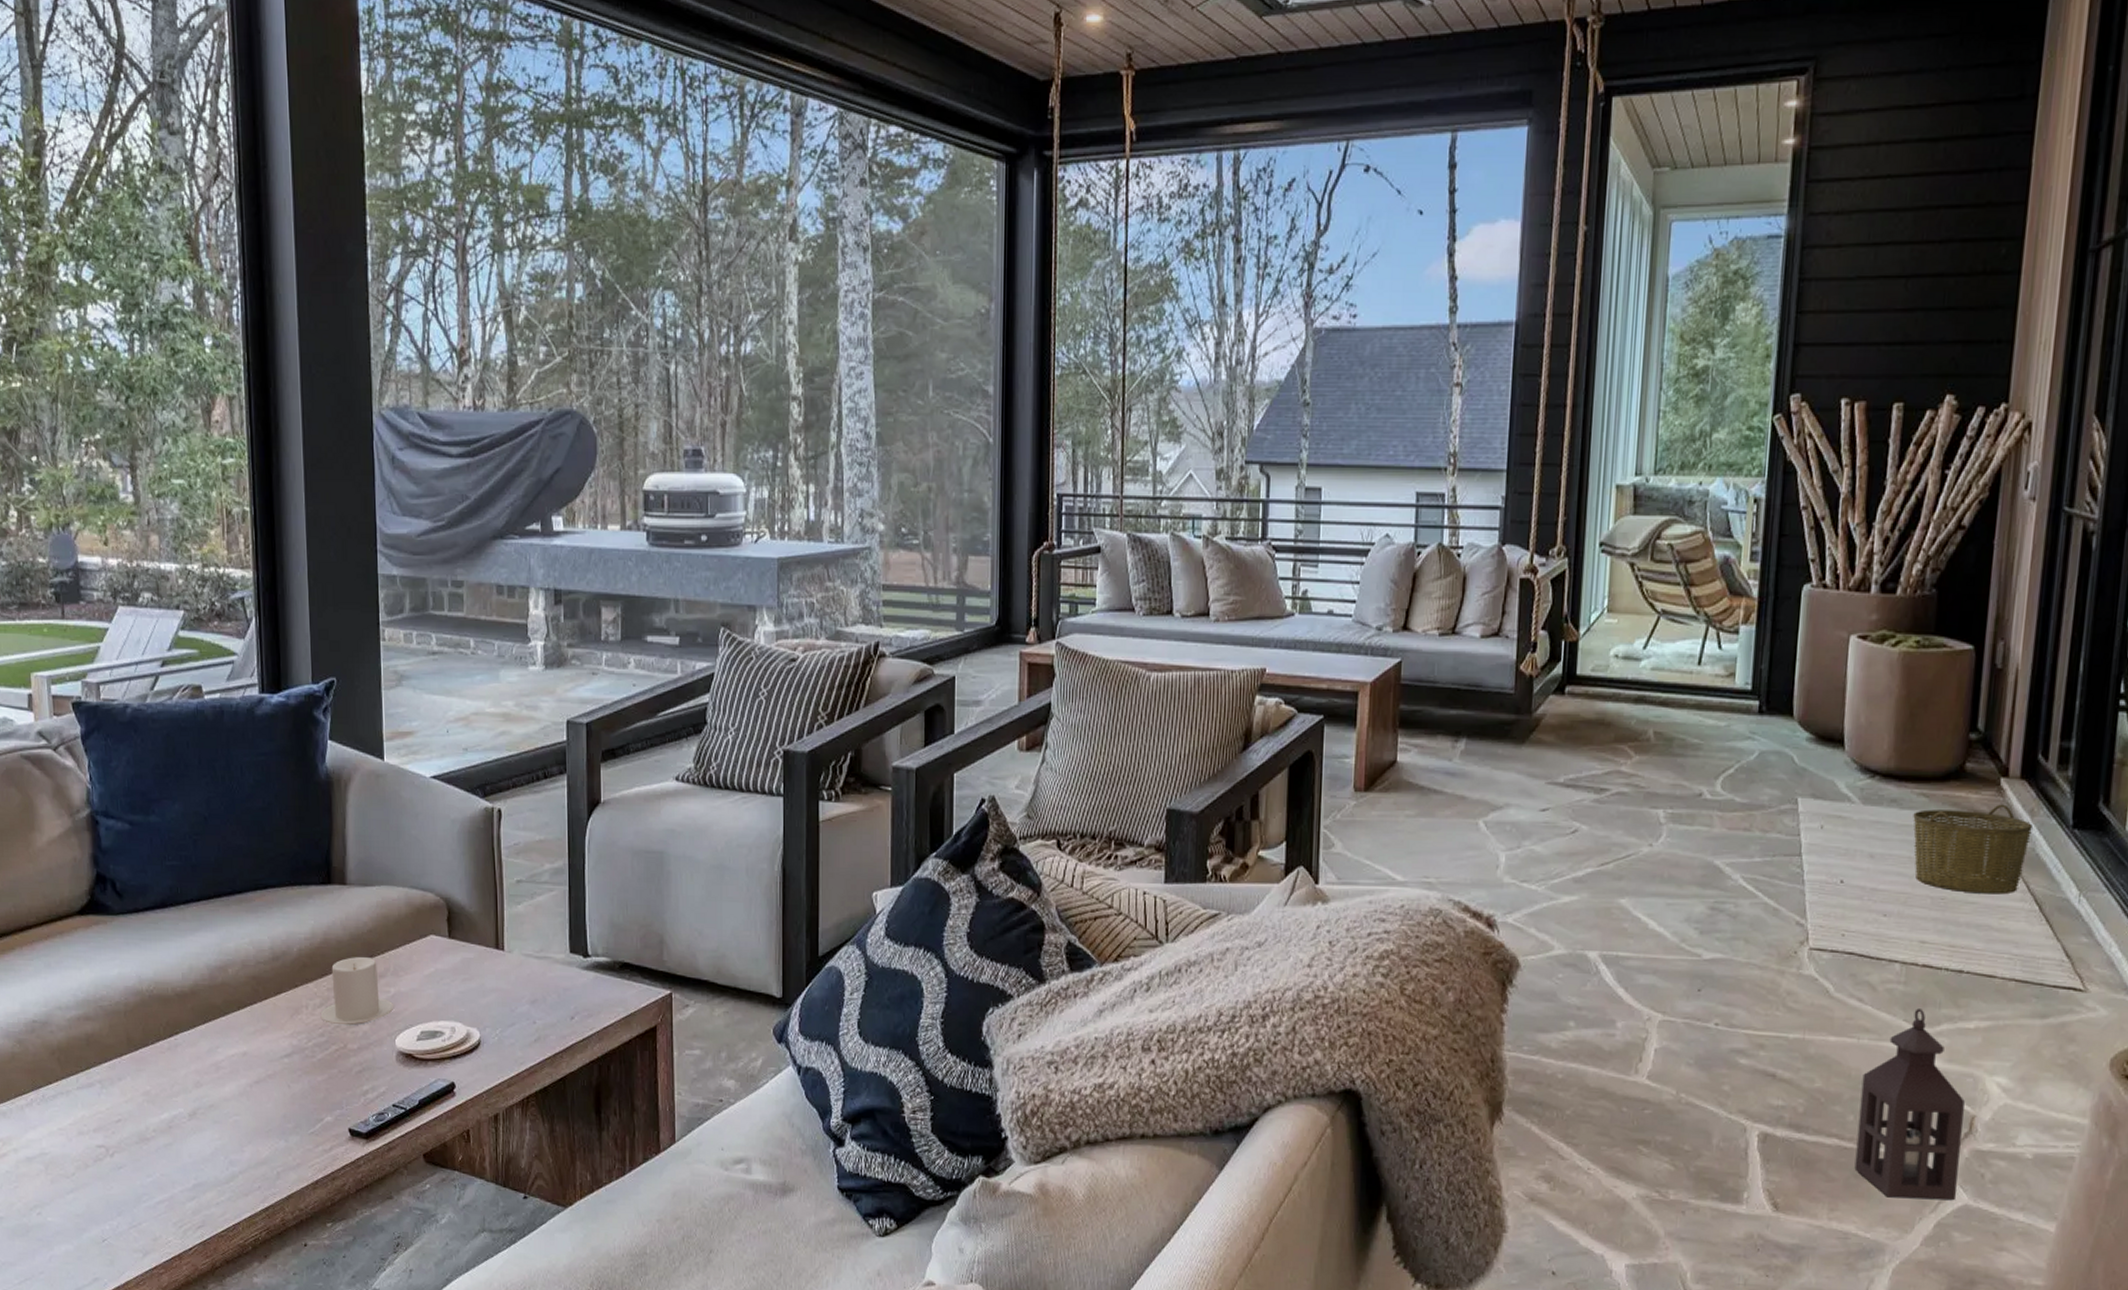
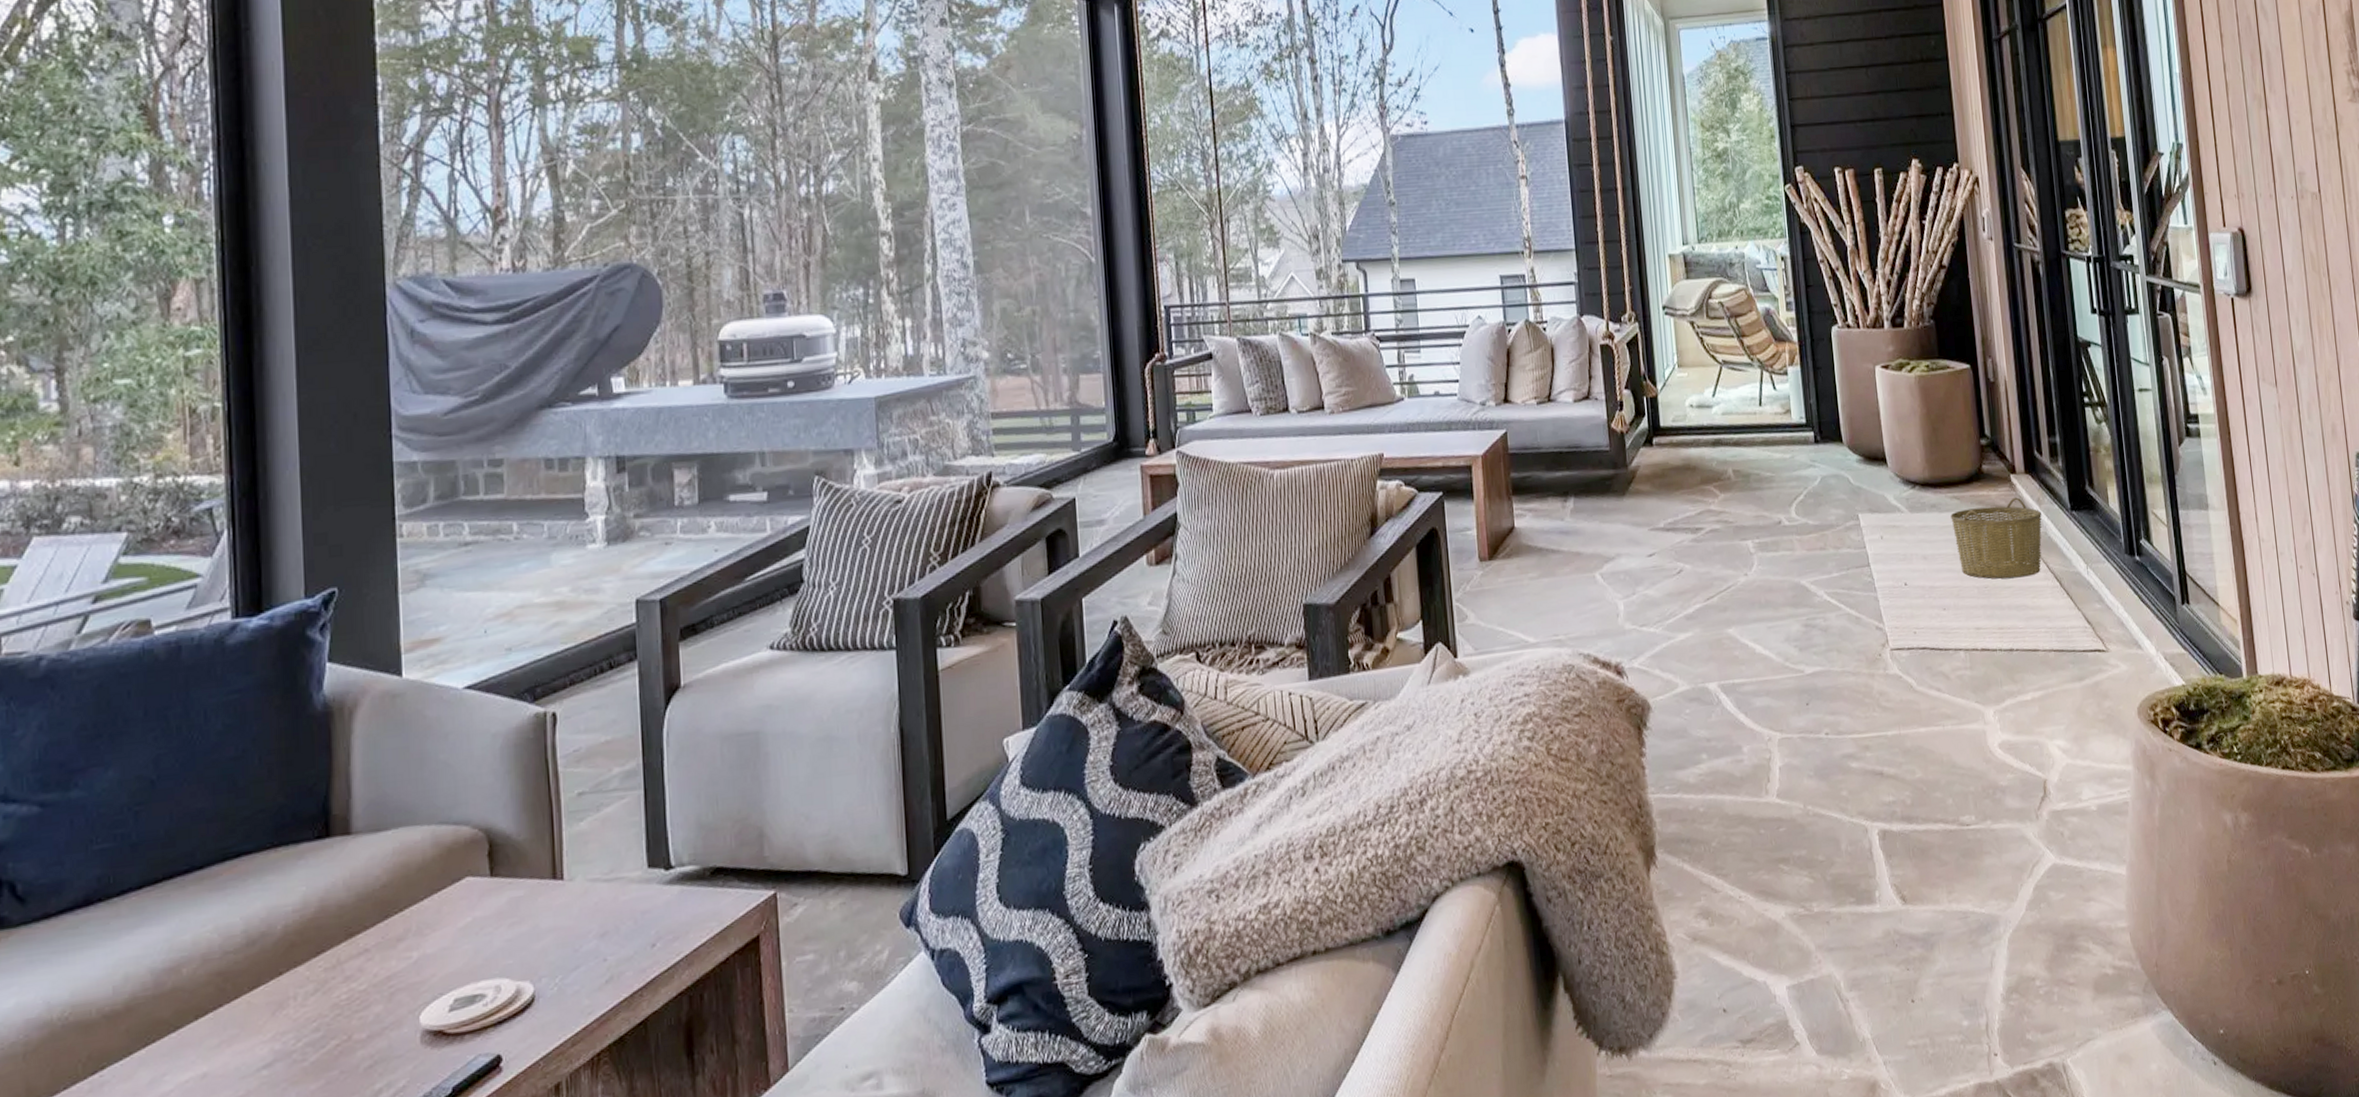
candle: present [320,957,394,1026] -> none [314,919,418,1013]
lantern: present [1854,1008,1965,1201] -> none [1952,689,2045,871]

